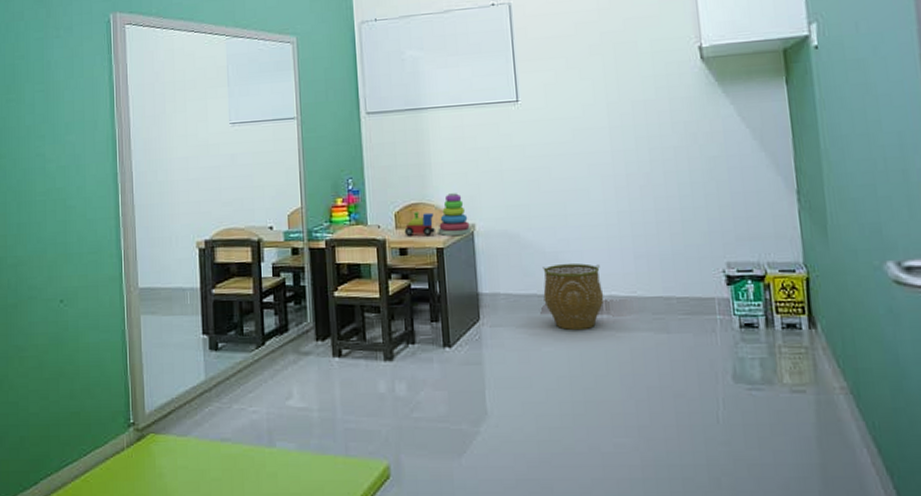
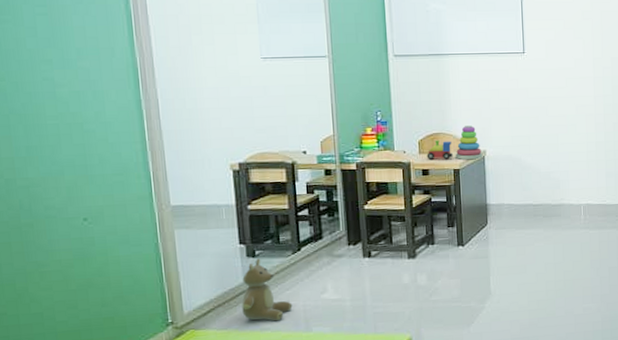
teddy bear: none [202,352,255,431] -> present [241,258,293,321]
basket: present [543,263,604,331] -> none [538,180,583,230]

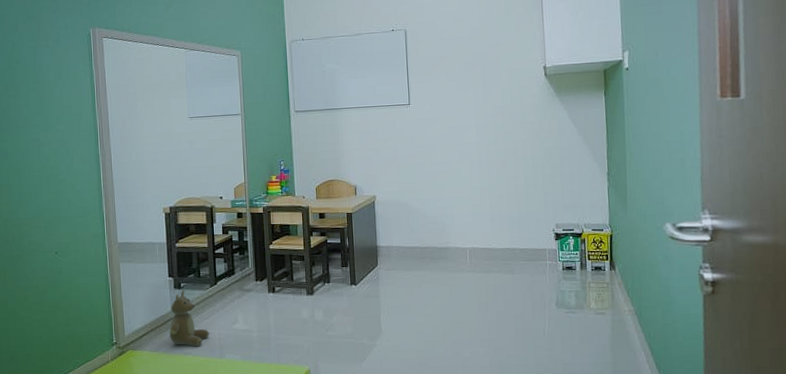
toy train: present [426,140,453,160] -> none [323,186,346,205]
stacking toy: present [455,125,483,160] -> none [348,173,373,205]

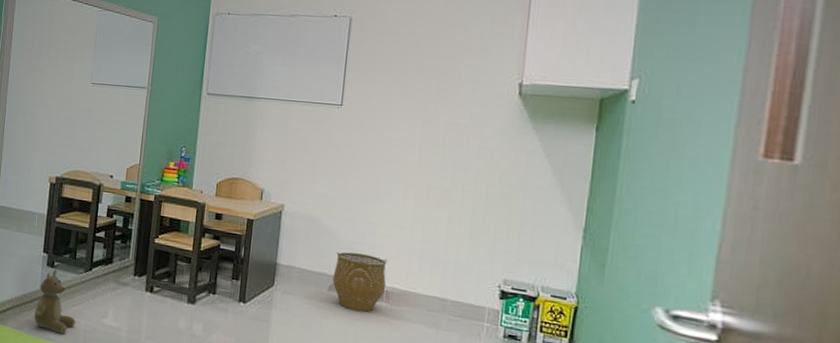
basket: none [424,224,468,273] -> present [332,252,388,312]

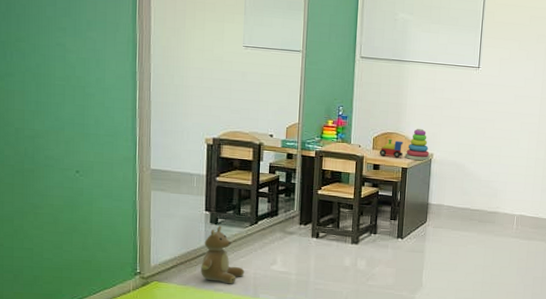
toy train: none [222,185,250,208] -> present [379,139,403,158]
stacking toy: none [251,175,281,213] -> present [405,129,430,161]
basket: present [332,252,388,312] -> none [474,189,517,236]

